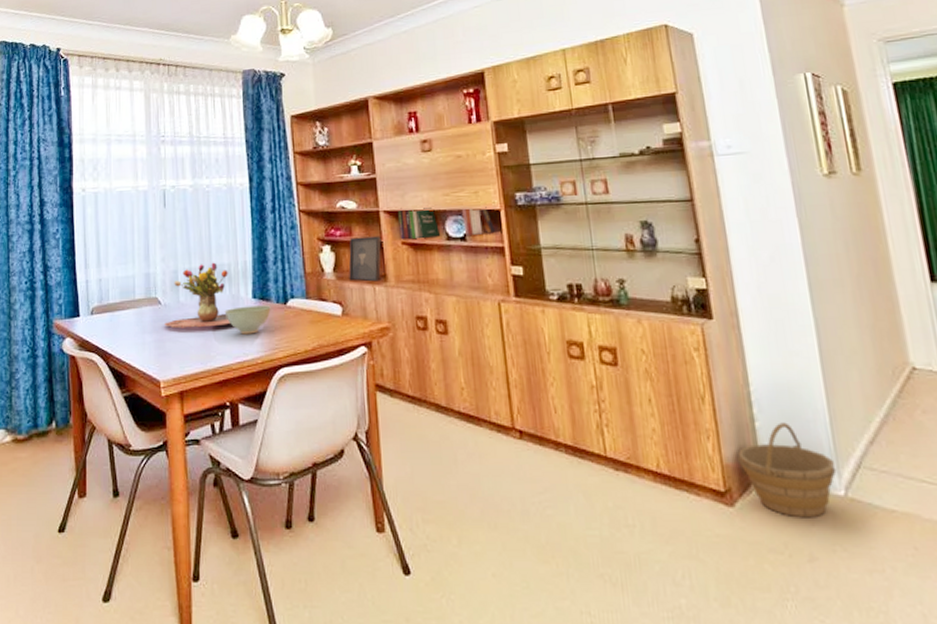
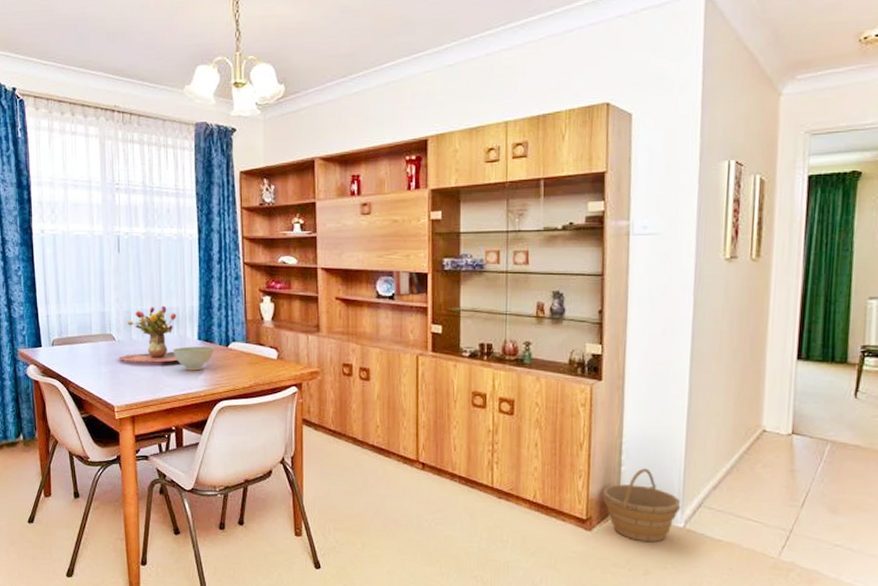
picture frame: present [348,236,382,282] -> none [286,291,317,331]
books: present [398,207,441,240] -> none [334,266,372,296]

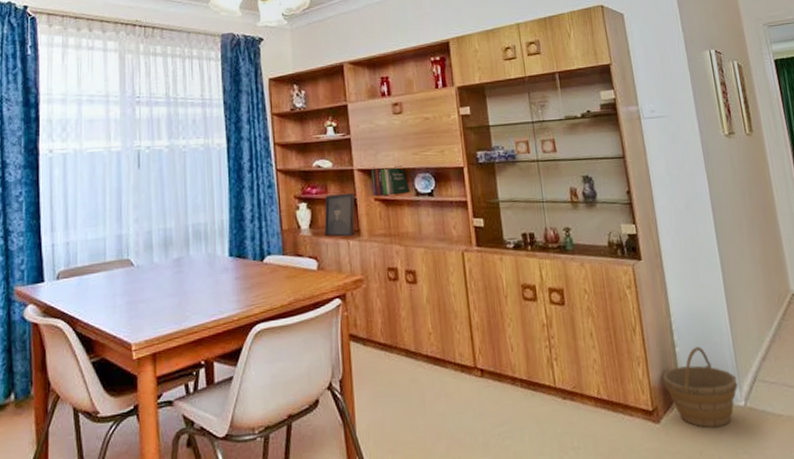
flower arrangement: present [118,305,177,363] -> none [137,222,206,290]
bowl: present [172,346,214,371] -> none [200,262,248,293]
picture frame: none [286,291,317,331] -> present [324,193,356,237]
books: none [334,266,372,296] -> present [371,166,411,197]
books: present [393,270,422,295] -> none [430,165,460,191]

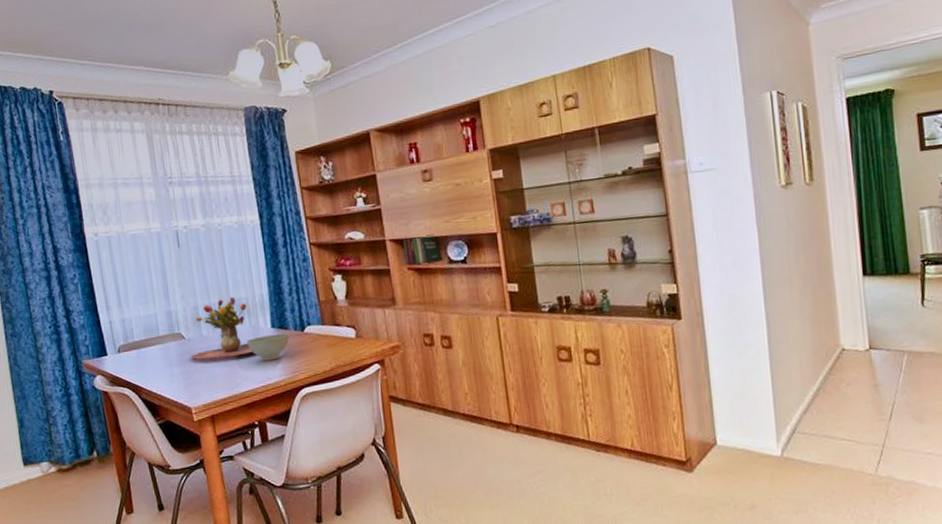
flower arrangement: none [137,222,206,290] -> present [190,297,252,361]
bowl: none [200,262,248,293] -> present [246,333,290,361]
picture frame: present [324,193,356,237] -> none [359,263,390,307]
basket: present [662,346,738,428] -> none [697,401,776,476]

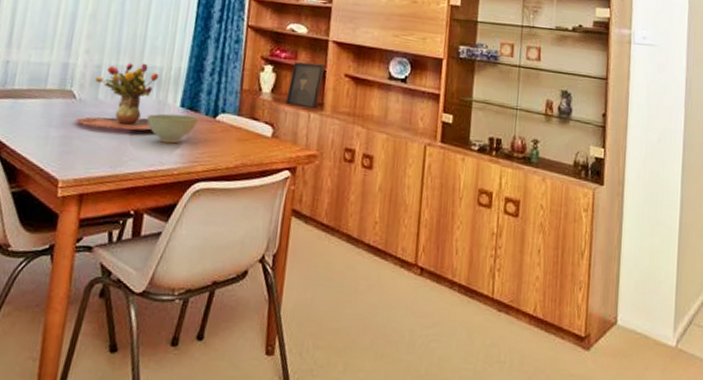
picture frame: none [359,263,390,307] -> present [285,62,326,109]
books: present [403,234,444,266] -> none [344,41,384,75]

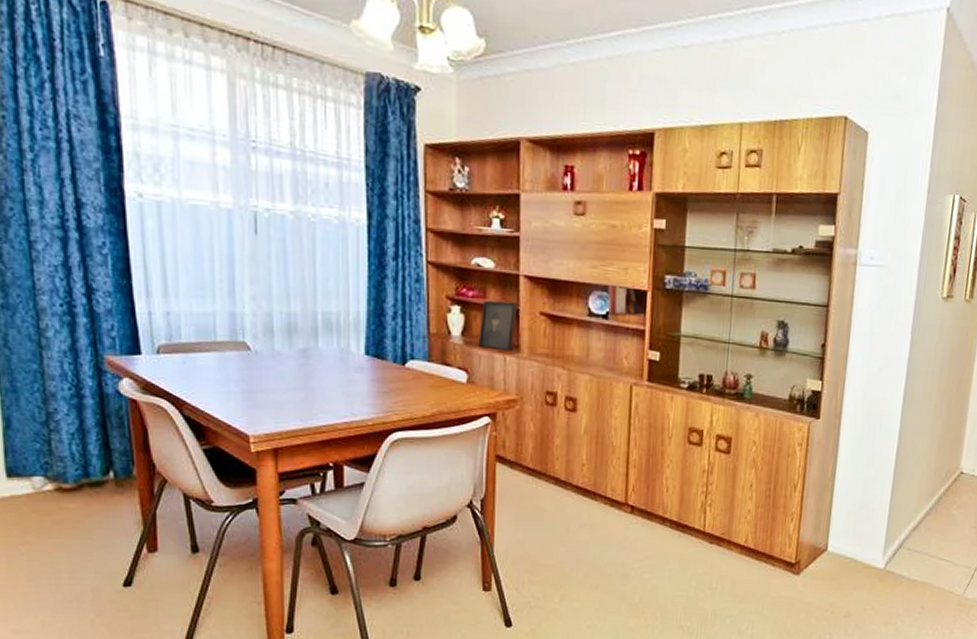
flower arrangement: present [75,63,159,131] -> none [255,308,337,382]
bowl: present [146,113,199,144] -> none [330,362,386,394]
books: none [406,52,436,80] -> present [607,284,640,315]

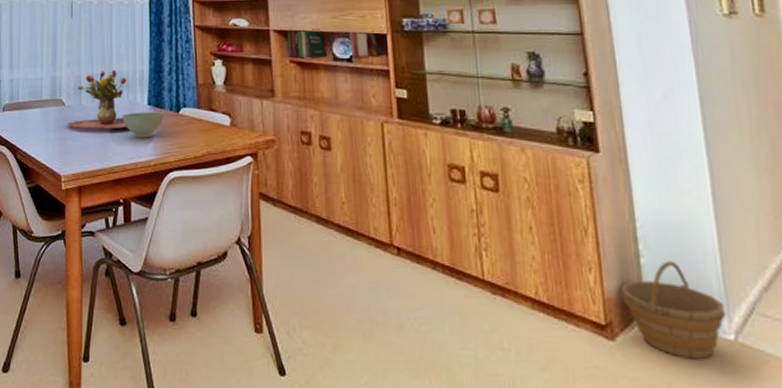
flower arrangement: none [255,308,337,382] -> present [67,70,127,129]
bowl: none [330,362,386,394] -> present [121,112,164,138]
picture frame: present [478,300,519,352] -> none [238,53,271,96]
books: none [539,275,583,312] -> present [287,28,328,59]
basket: none [811,510,883,585] -> present [620,261,727,360]

